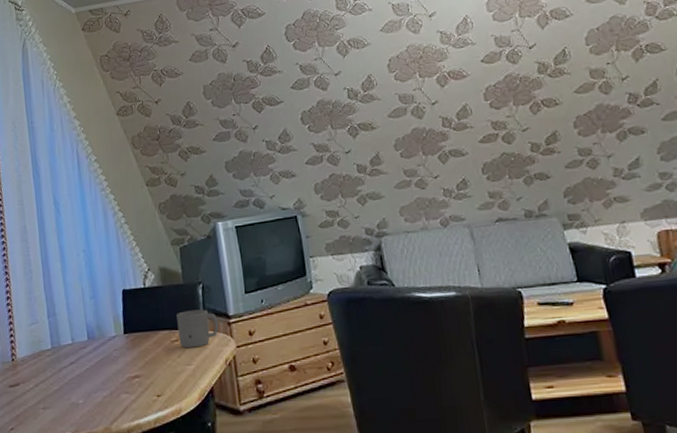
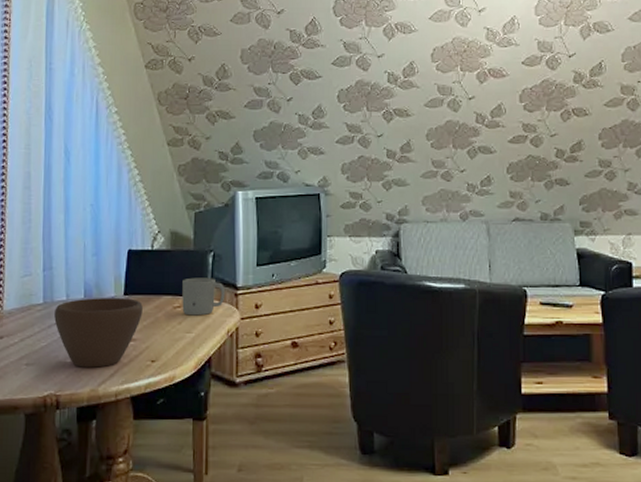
bowl: none [62,336,143,407] -> present [54,297,143,368]

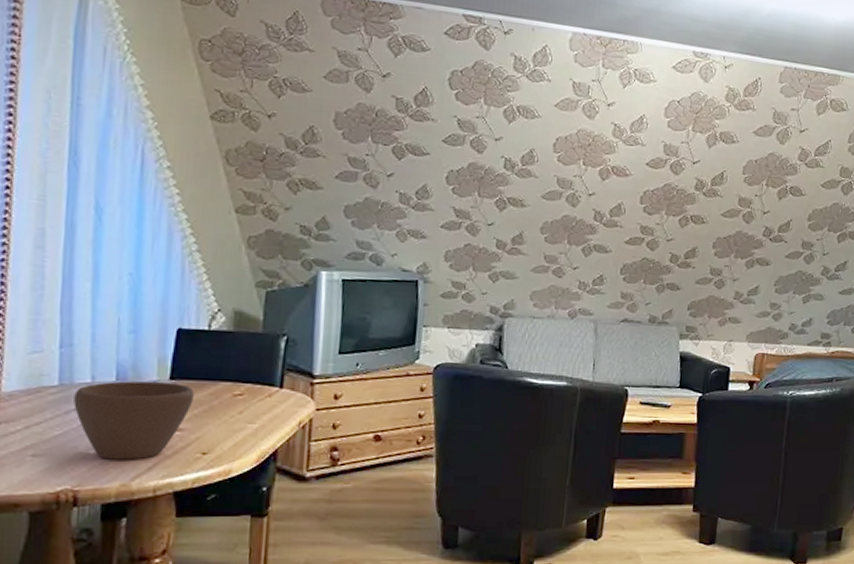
mug: present [182,277,226,316] -> none [244,363,300,405]

